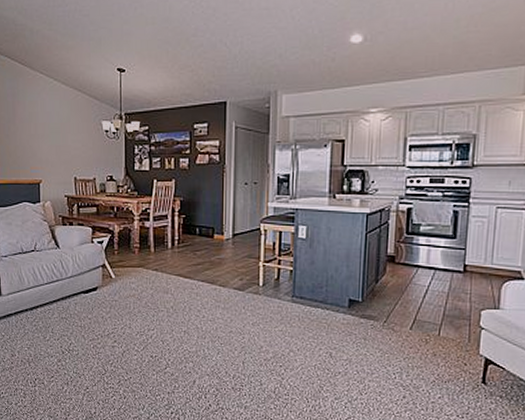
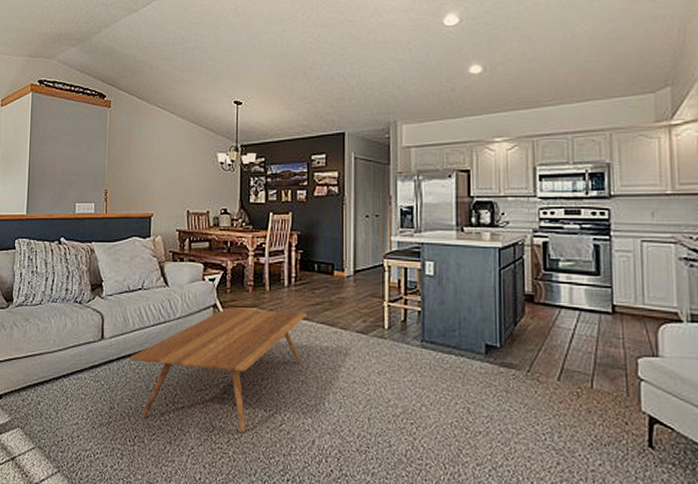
coffee table: none [26,267,190,376] -> present [129,307,308,434]

